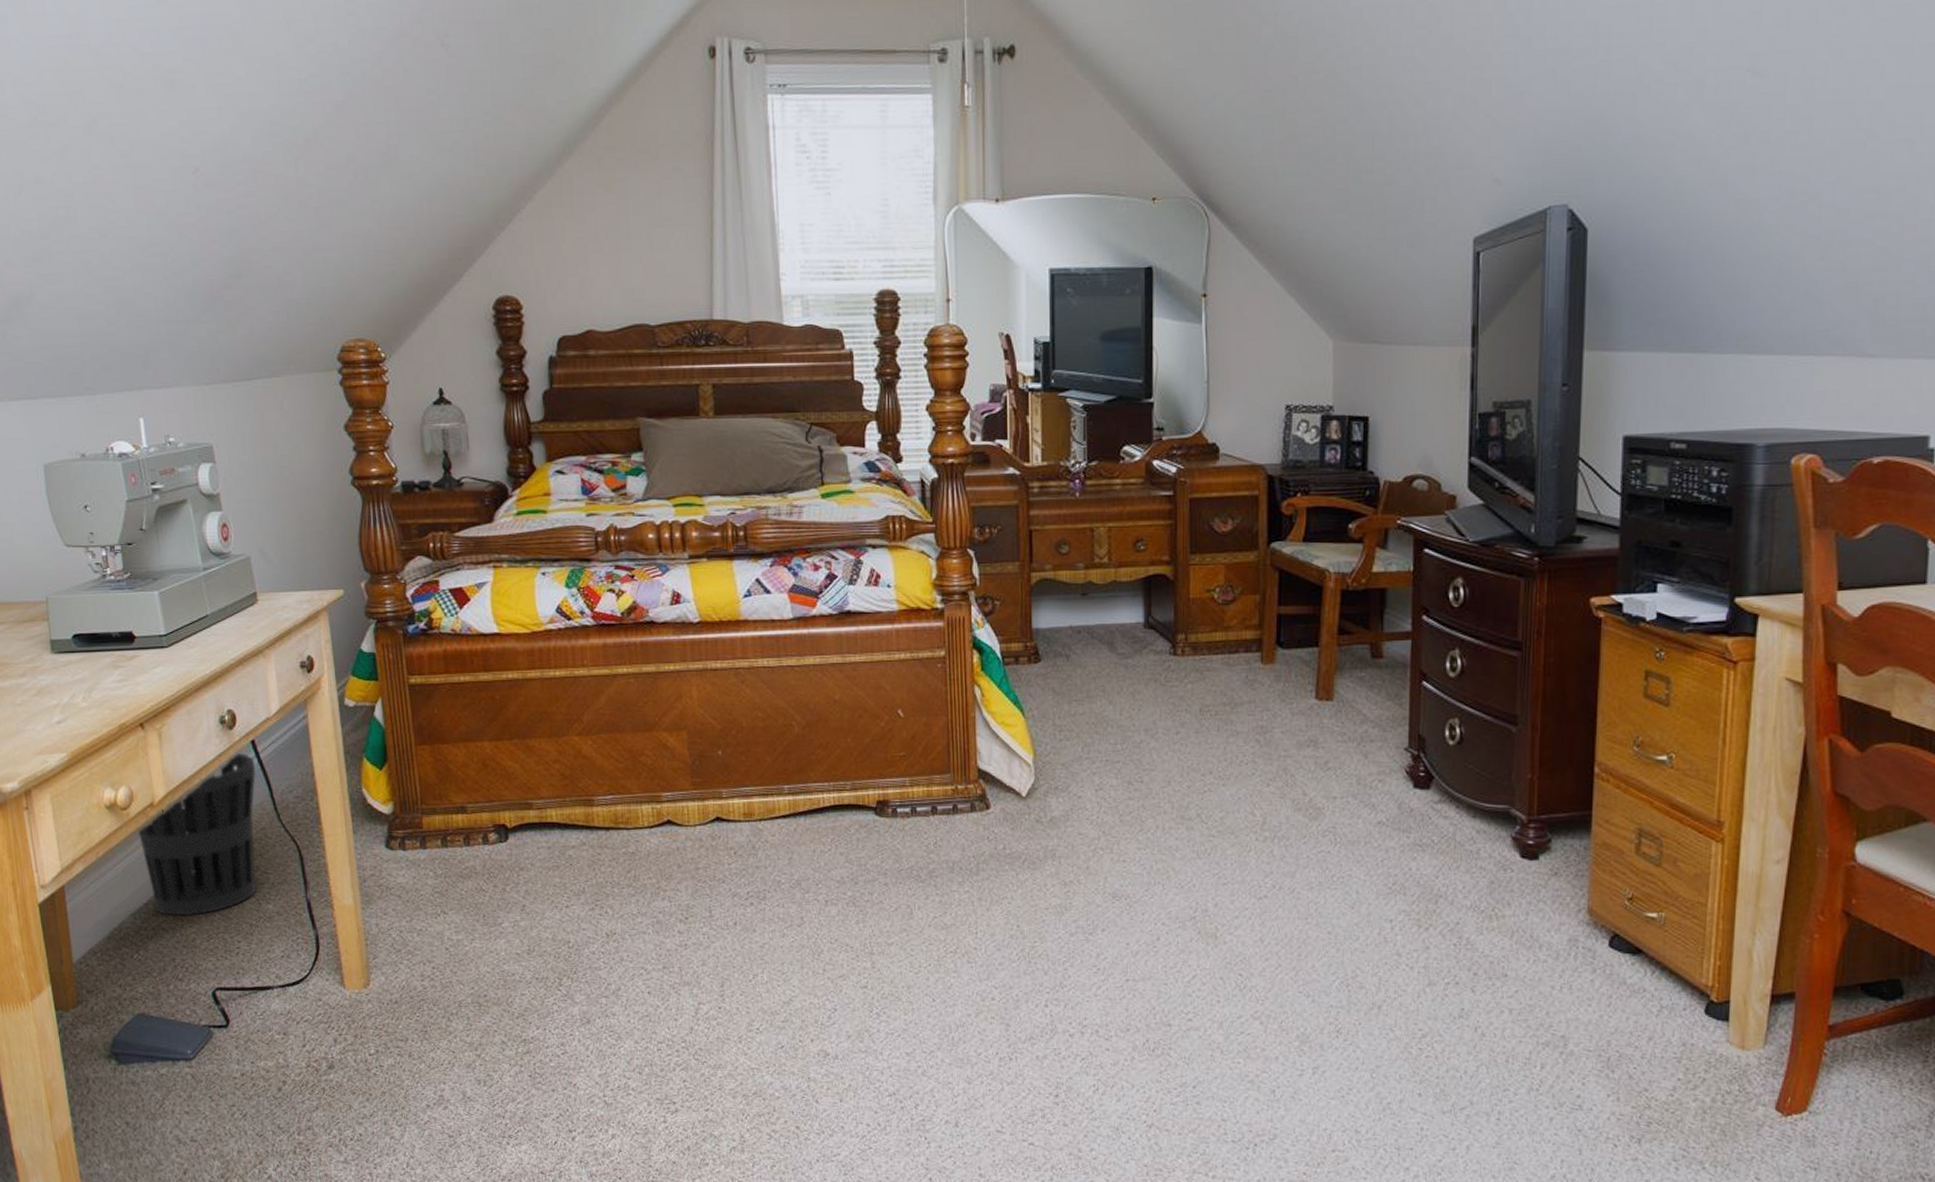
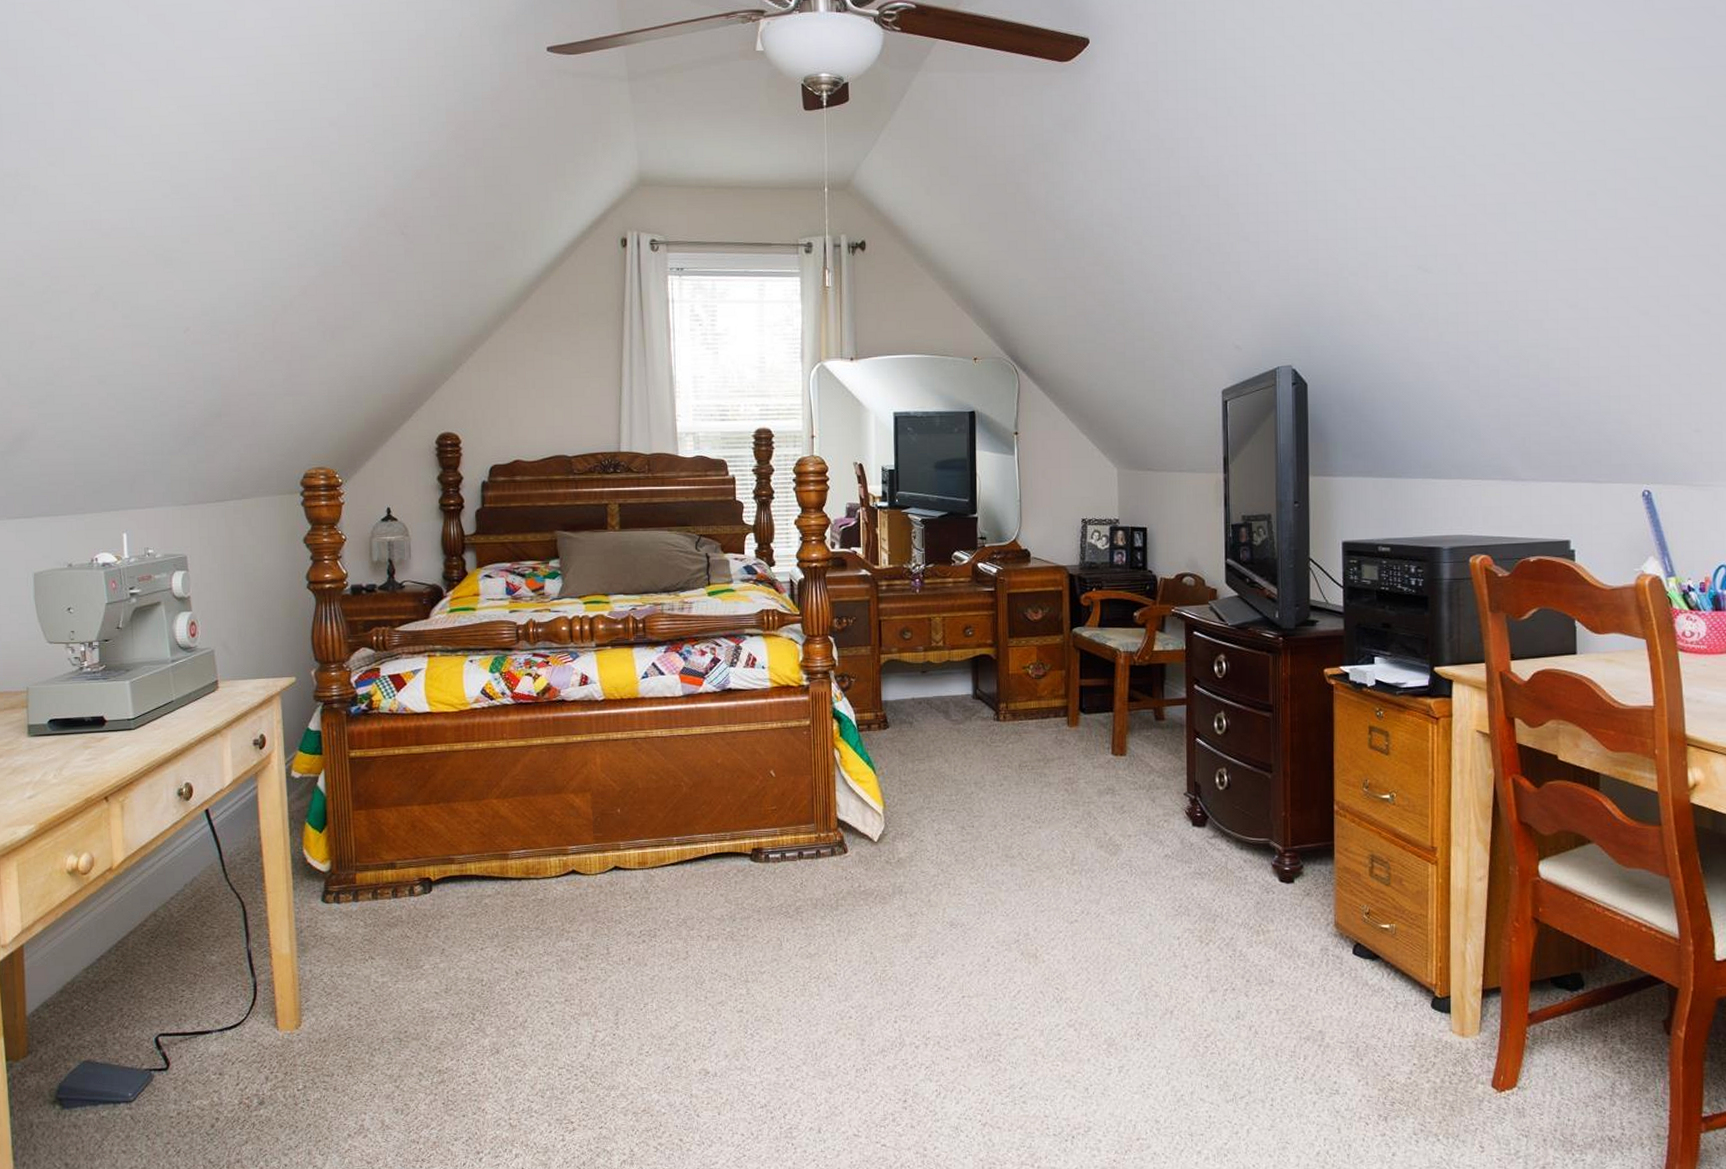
wastebasket: present [137,752,257,916] -> none [95,820,208,969]

